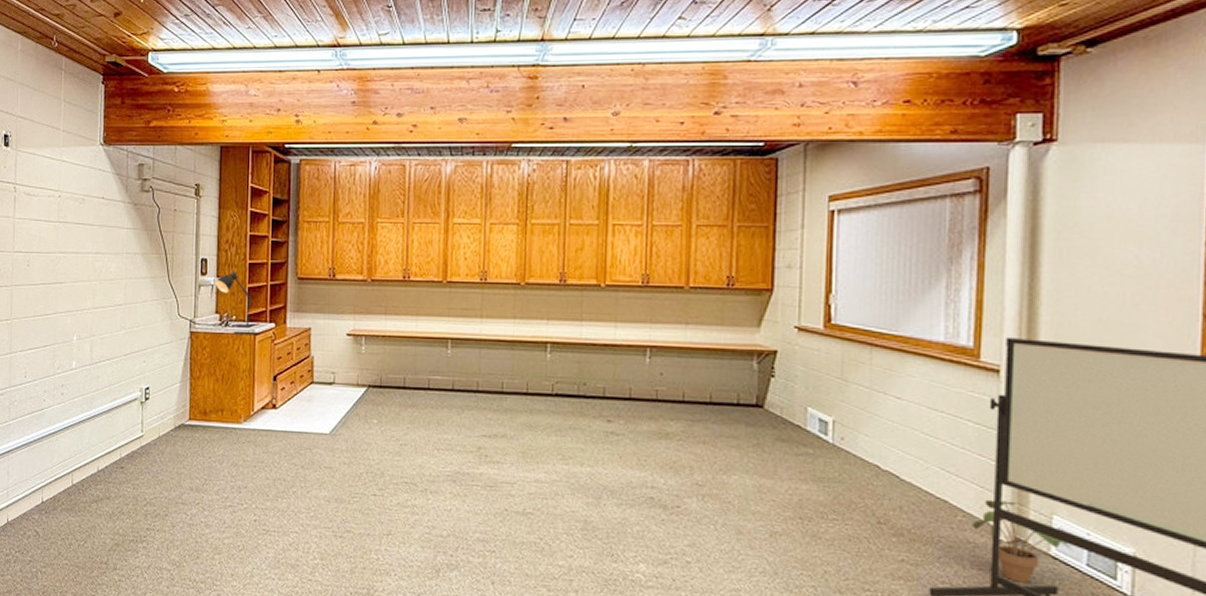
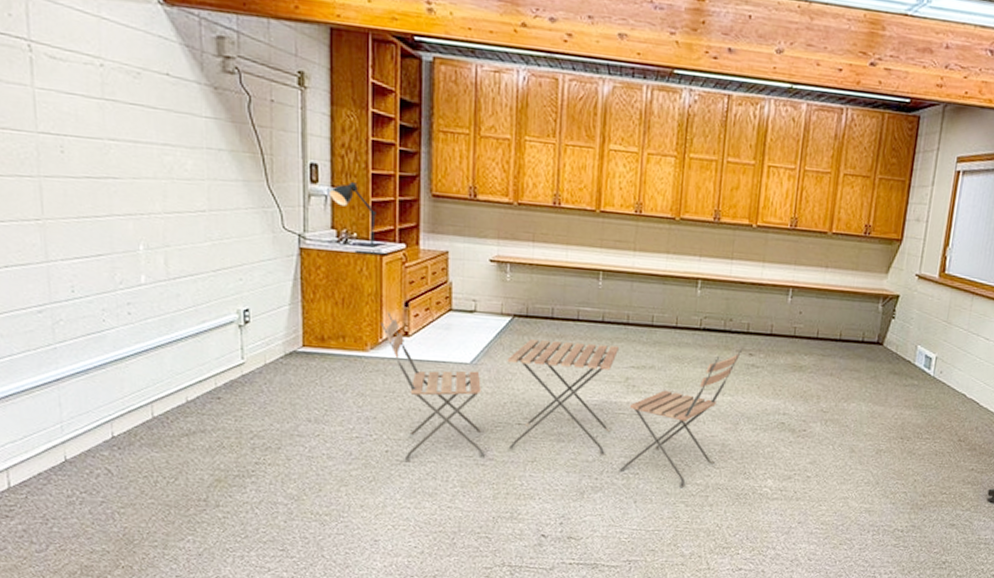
folding chair: none [252,386,600,570] -> present [380,311,743,489]

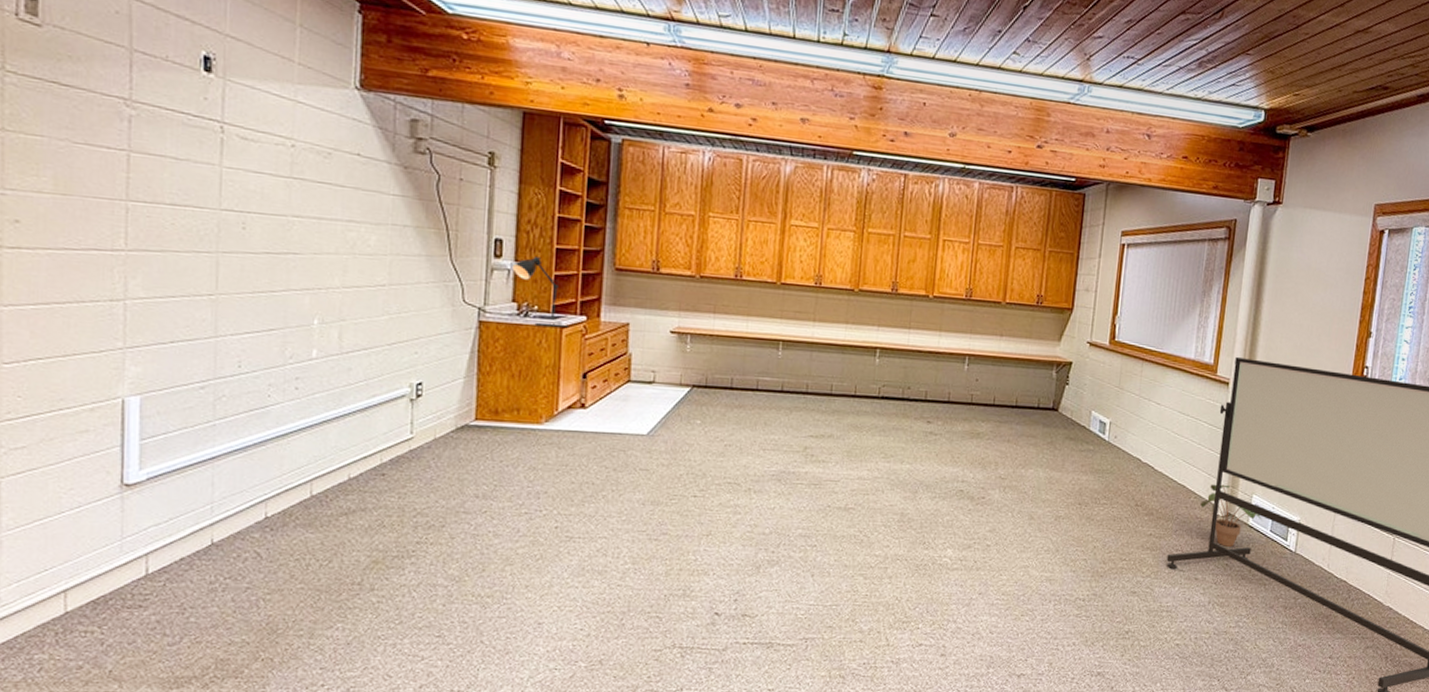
folding chair: present [380,311,743,489] -> none [557,383,921,560]

